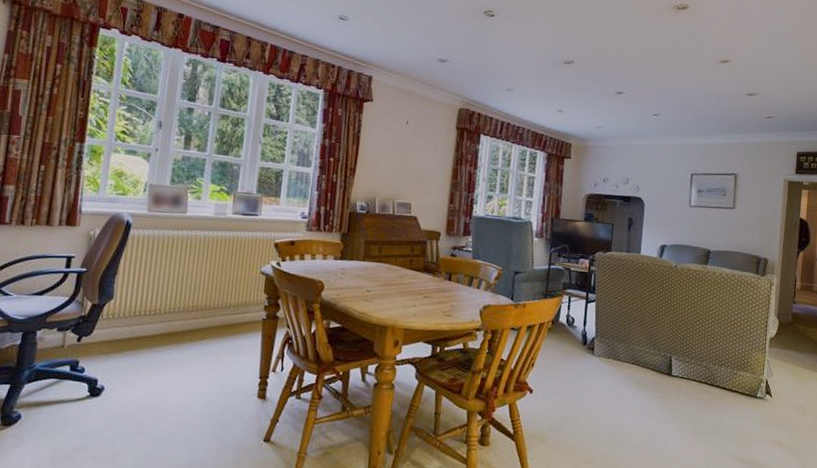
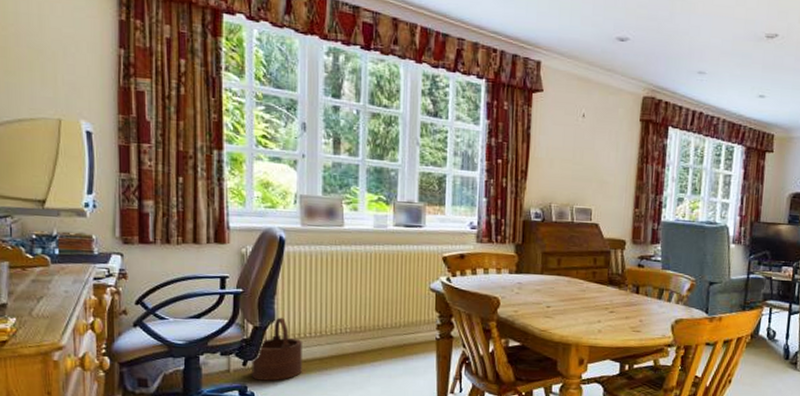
wooden bucket: none [84,295,137,357] -> present [252,317,302,381]

